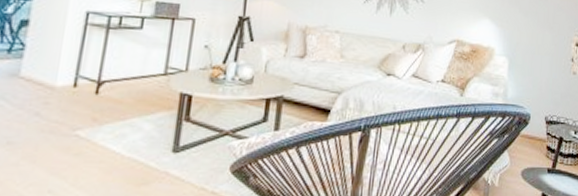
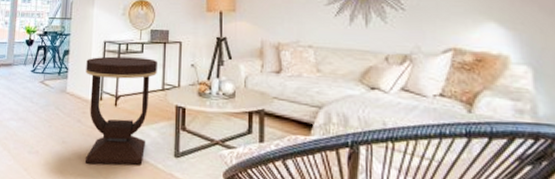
side table: none [41,31,161,169] -> present [84,56,157,165]

